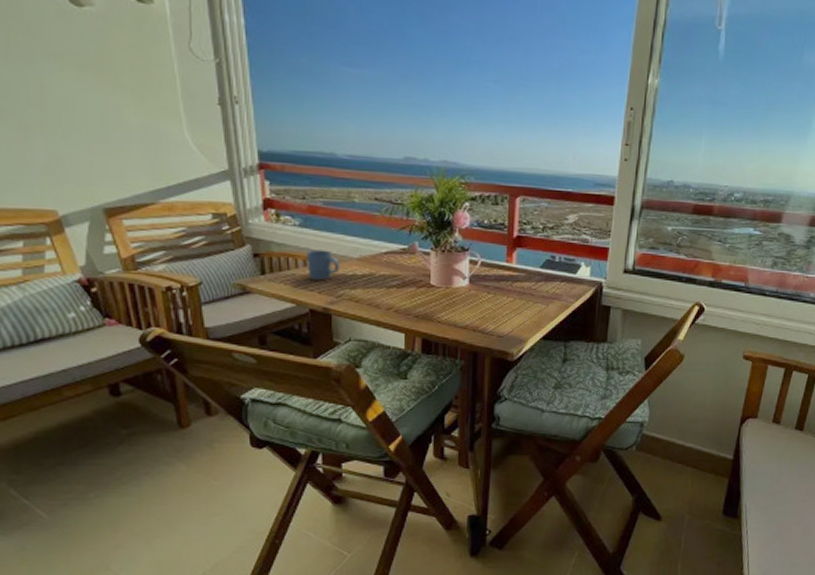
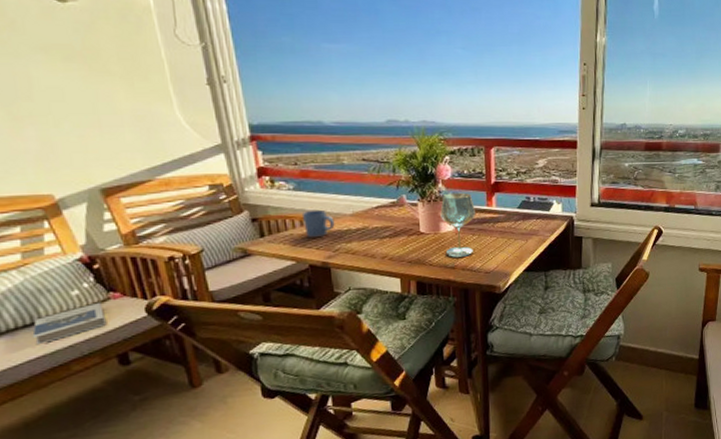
hardback book: none [27,327,101,366] -> present [32,302,107,345]
wine glass: none [454,244,493,316] -> present [440,192,475,257]

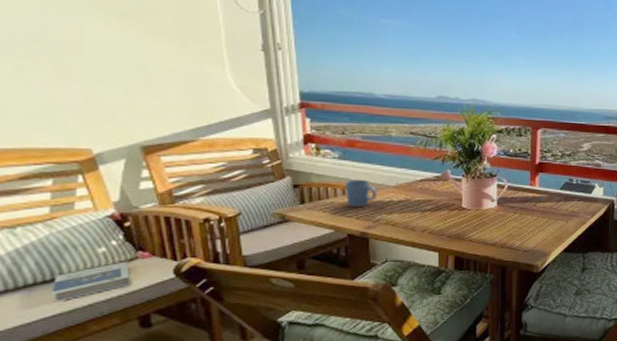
wine glass: present [440,192,475,257] -> none [483,170,518,234]

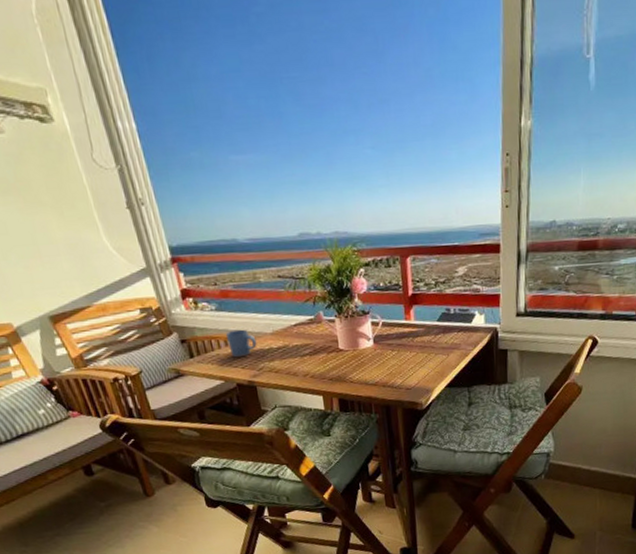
hardback book: present [51,261,132,303] -> none [13,420,71,458]

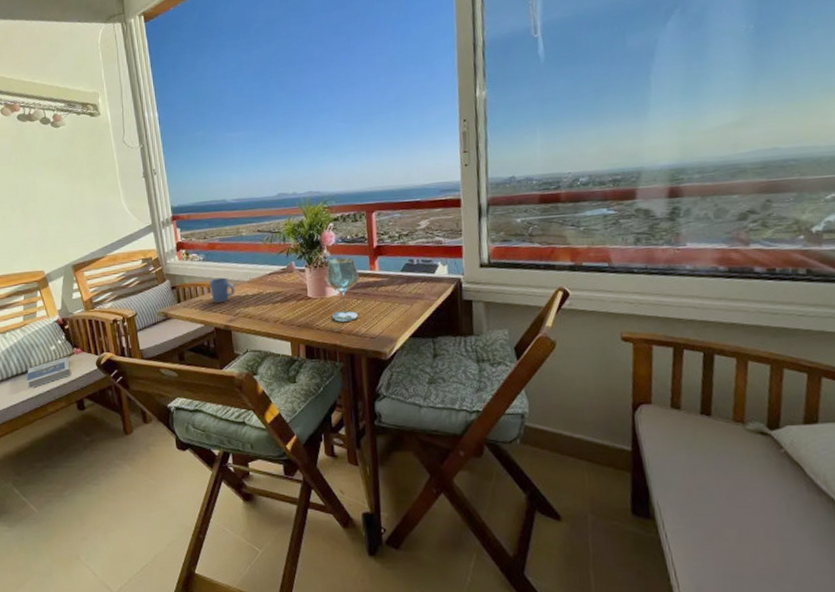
hardback book: none [13,420,71,458] -> present [26,356,71,389]
wine glass: none [357,306,394,374] -> present [326,257,359,322]

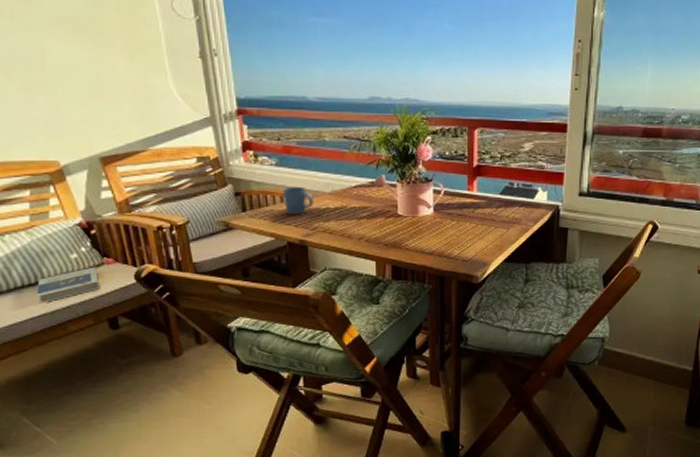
wine glass: present [326,257,359,322] -> none [419,175,455,243]

